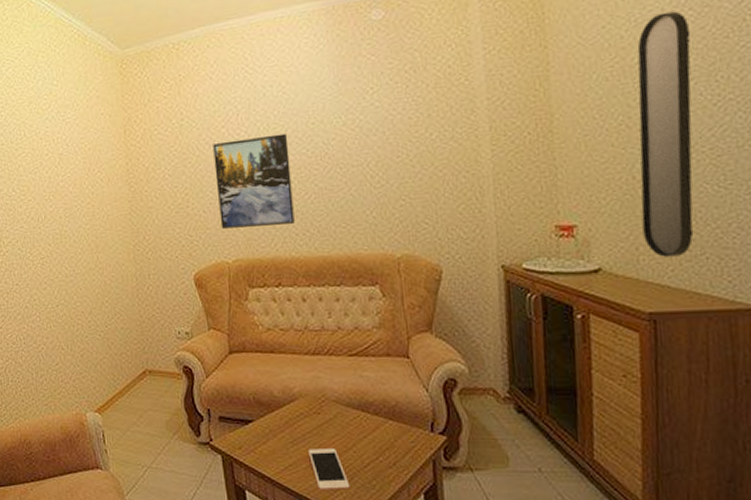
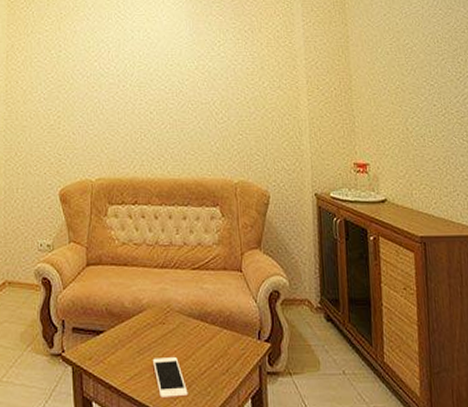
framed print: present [213,133,295,229] -> none [86,71,152,150]
home mirror: present [637,11,694,257] -> none [407,10,449,192]

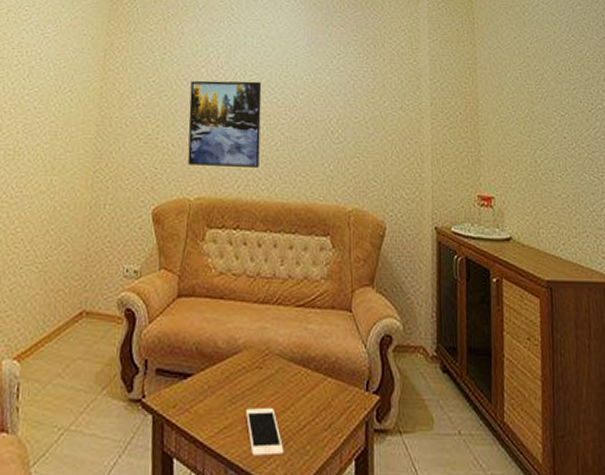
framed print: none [86,71,152,150] -> present [187,80,262,167]

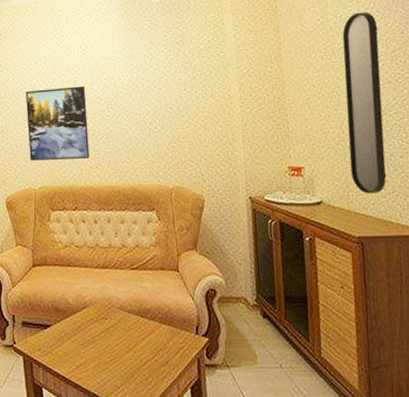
cell phone: present [246,407,284,456] -> none [97,348,131,386]
home mirror: none [538,35,578,232] -> present [342,12,387,194]

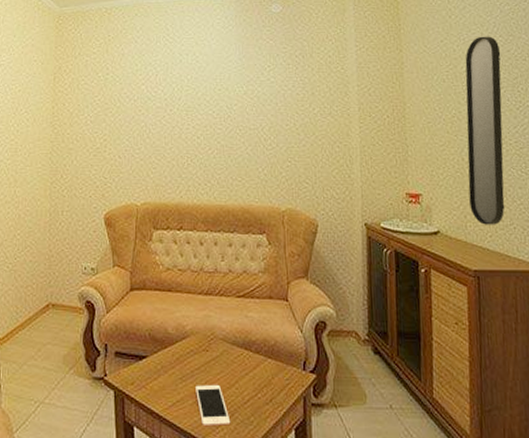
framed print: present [25,86,90,161] -> none [132,95,198,174]
cell phone: none [97,348,131,386] -> present [196,384,231,426]

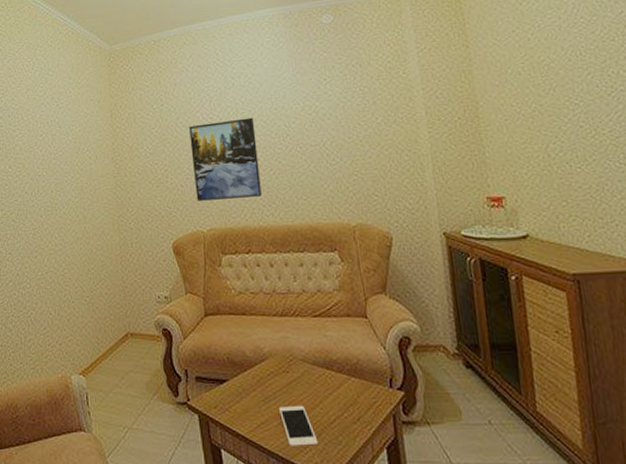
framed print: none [132,95,198,174] -> present [189,117,262,201]
home mirror: present [465,36,505,225] -> none [542,19,604,225]

